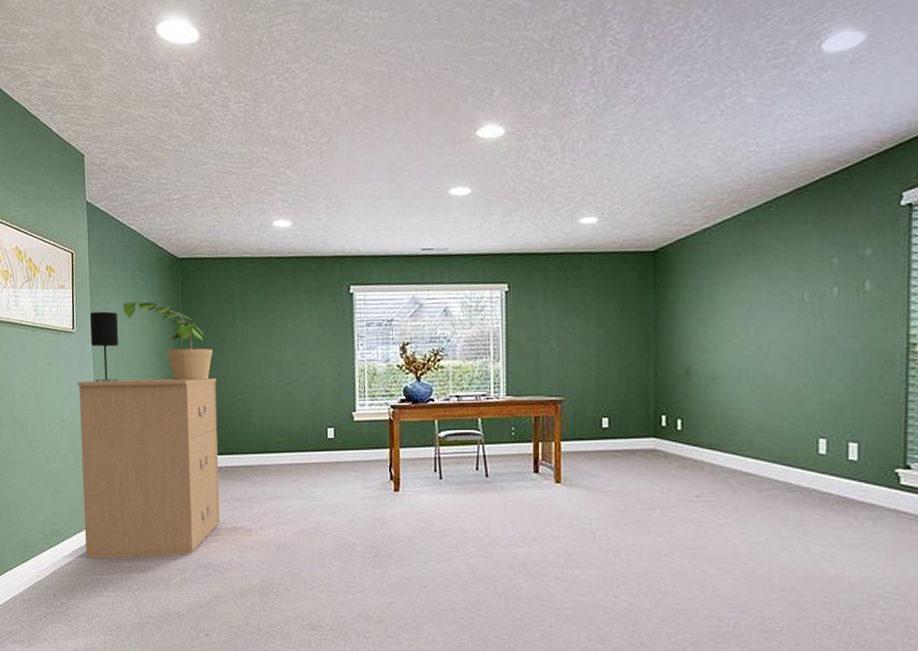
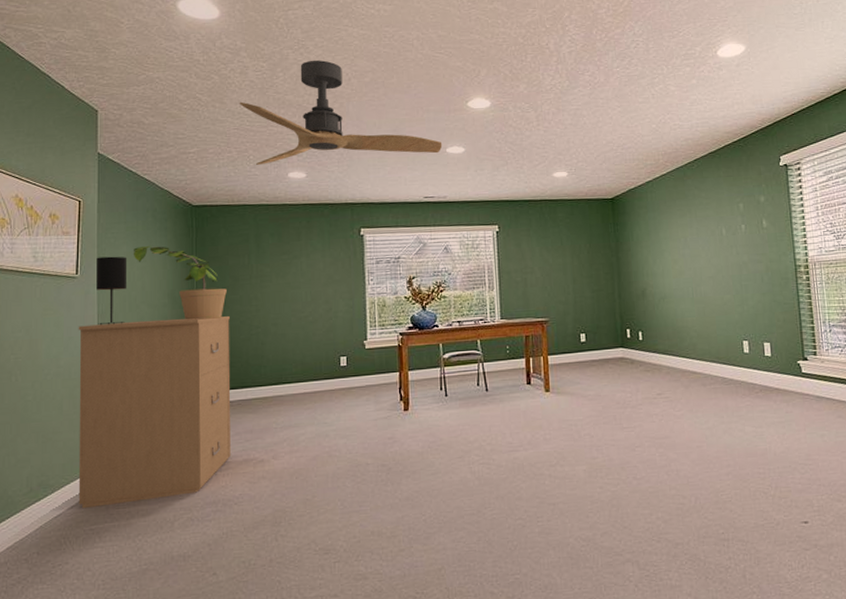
ceiling fan: none [221,85,445,212] -> present [239,60,443,165]

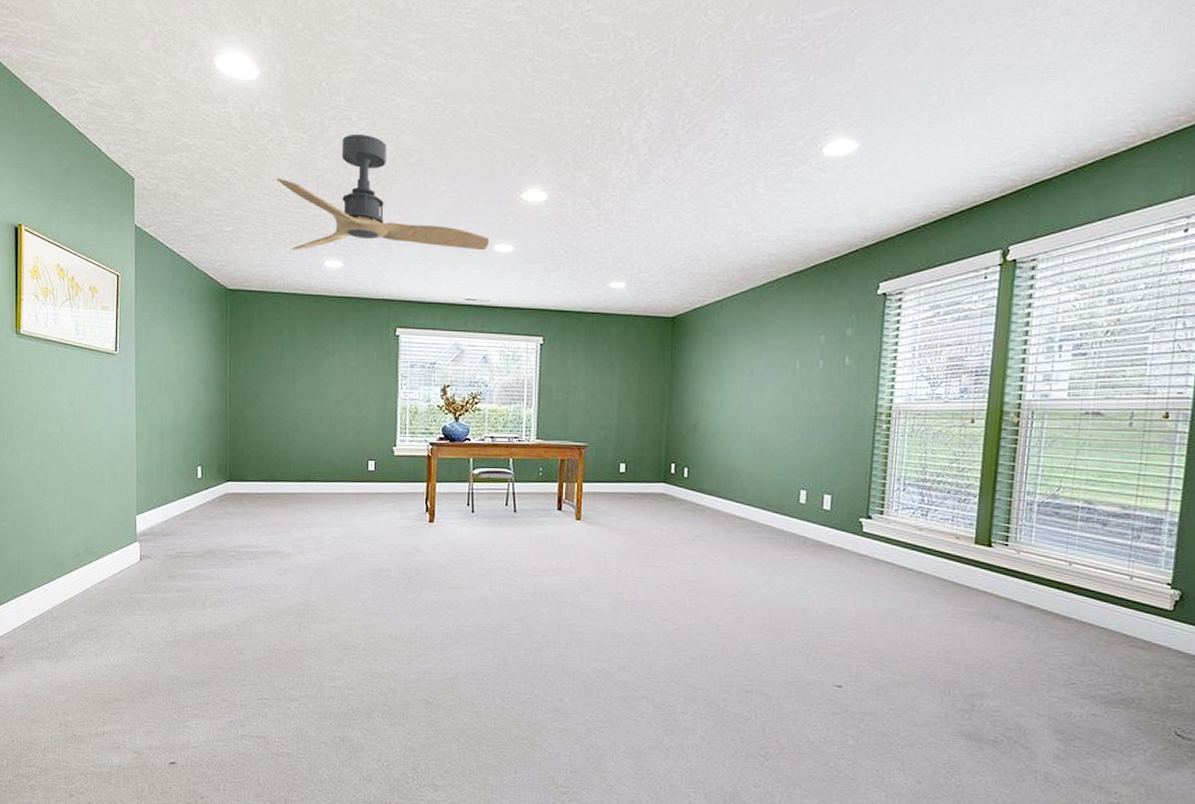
filing cabinet: present [78,316,231,509] -> none [118,403,261,578]
table lamp: present [96,256,128,326] -> none [134,335,164,406]
potted plant: present [133,245,227,320] -> none [169,327,259,409]

